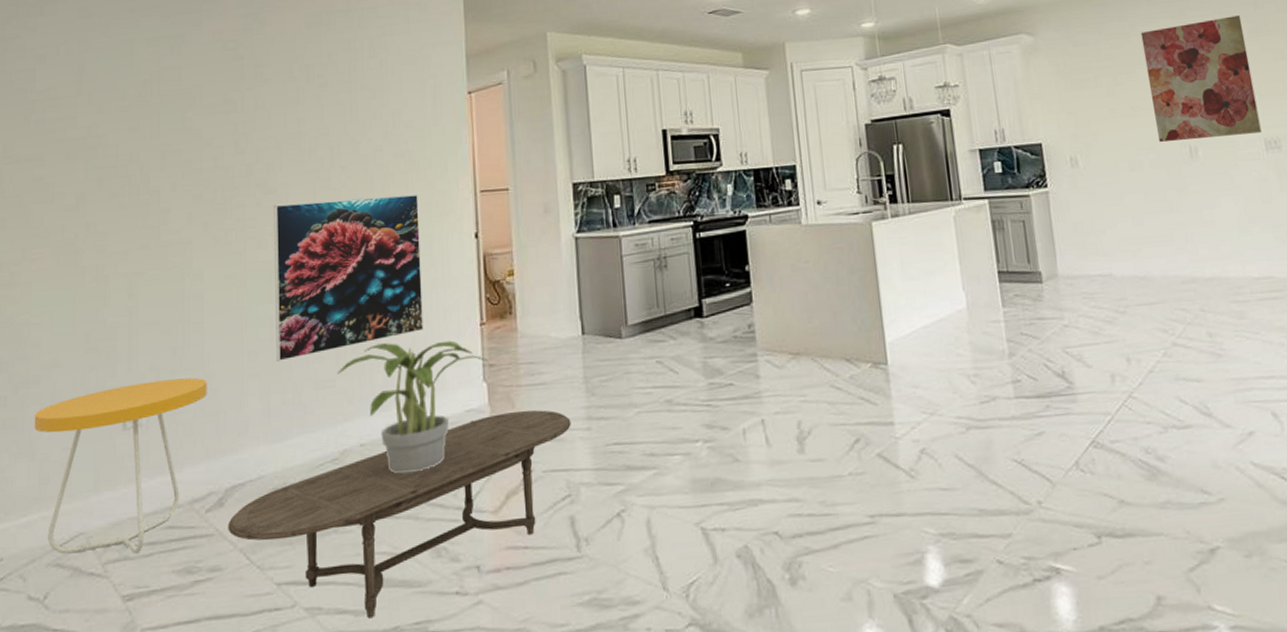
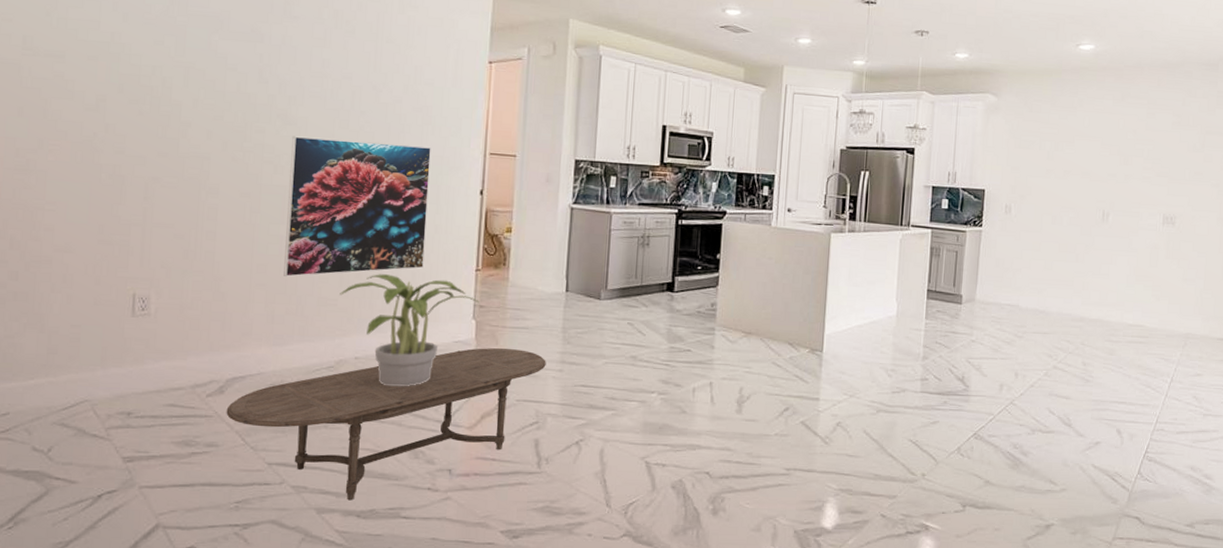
side table: present [34,377,207,554] -> none [44,277,216,424]
wall art: present [1140,15,1262,143] -> none [1080,108,1170,209]

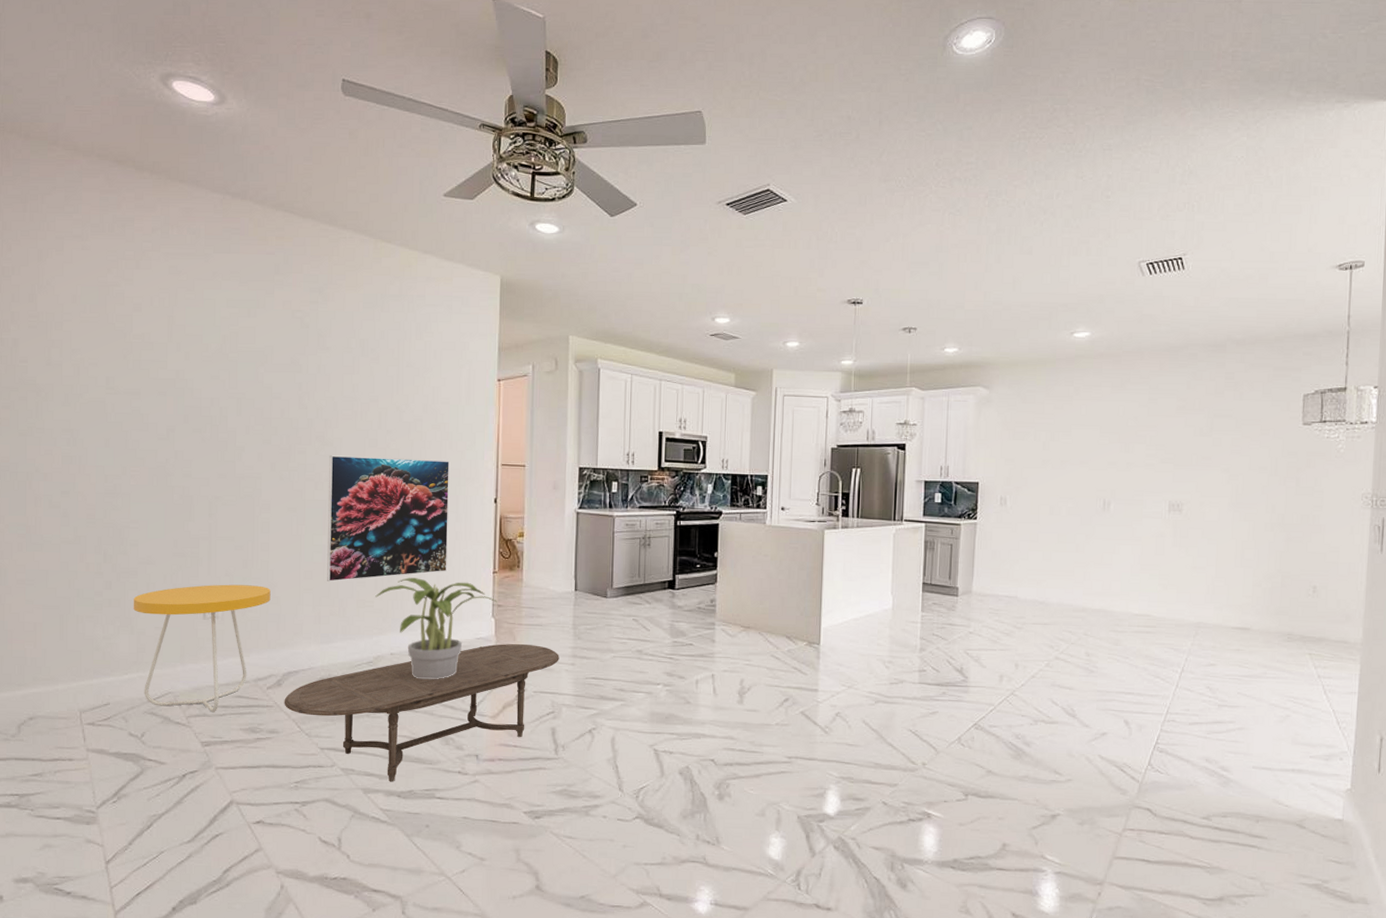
side table: none [44,277,216,424] -> present [133,584,271,713]

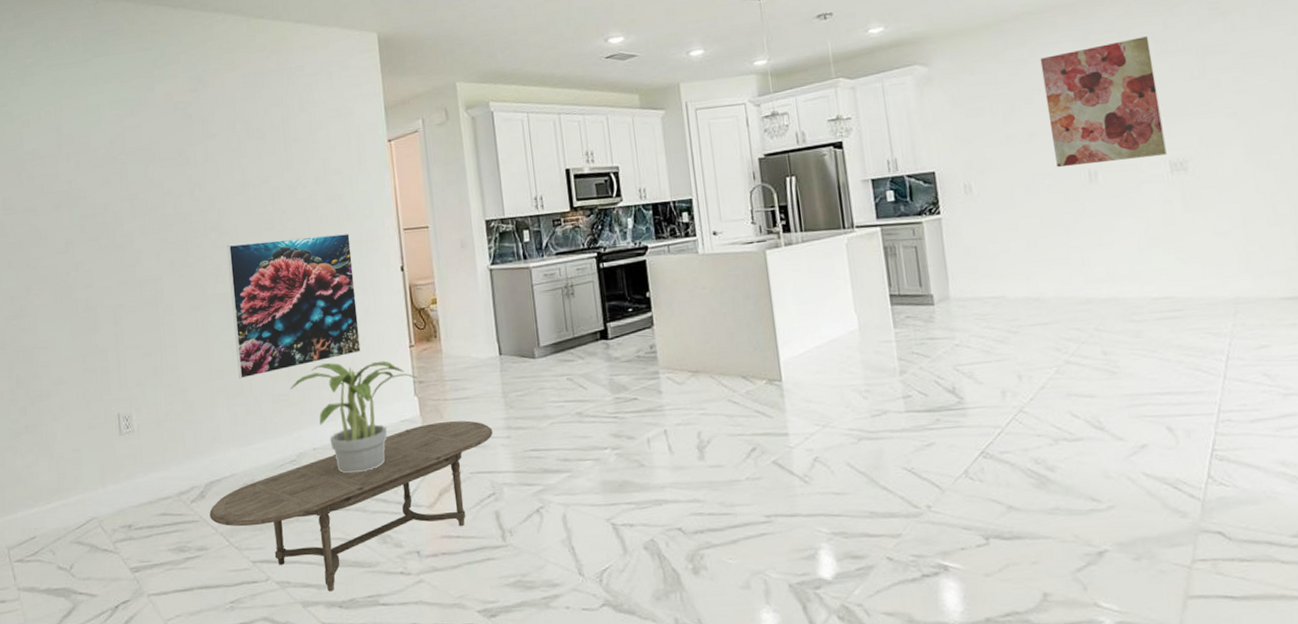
side table: present [133,584,271,713] -> none [49,392,184,535]
wall art: none [1079,393,1173,496] -> present [1040,36,1167,168]

